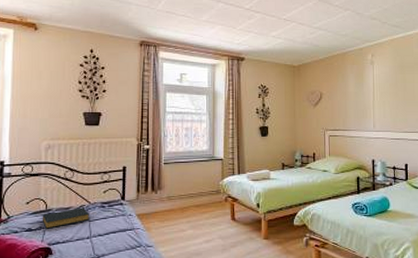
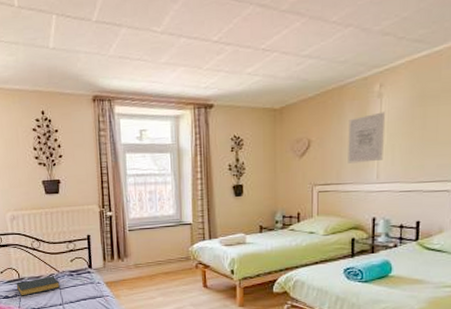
wall art: none [350,75,377,114] -> present [348,111,385,164]

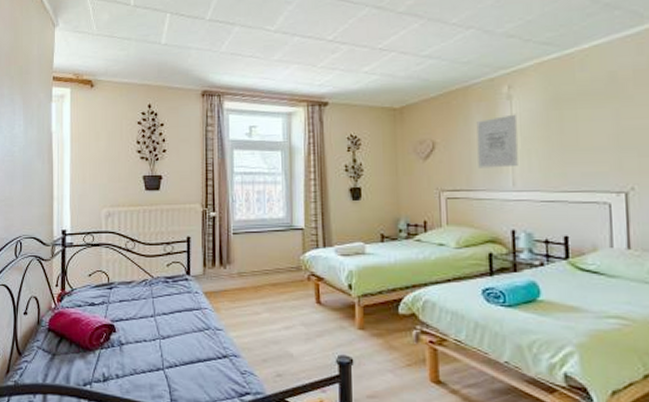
hardback book: present [16,276,60,296] -> none [104,282,152,304]

